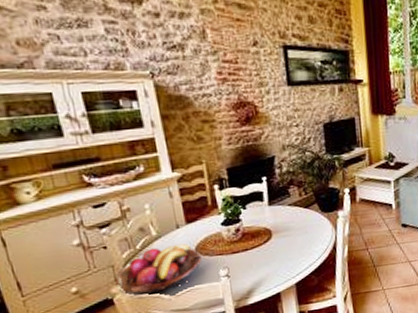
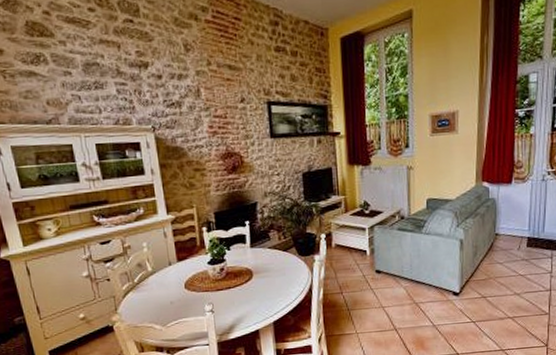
fruit basket: present [115,243,202,295] -> none [115,279,190,324]

